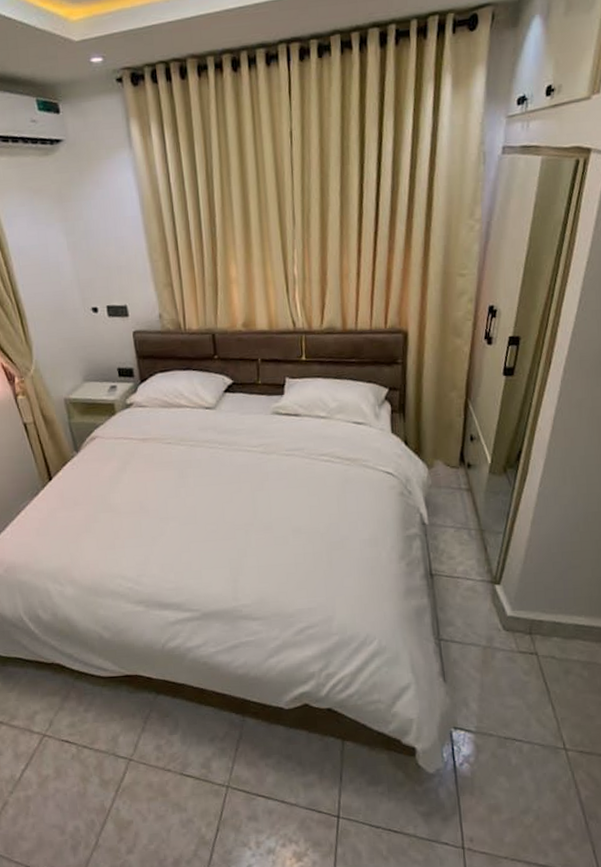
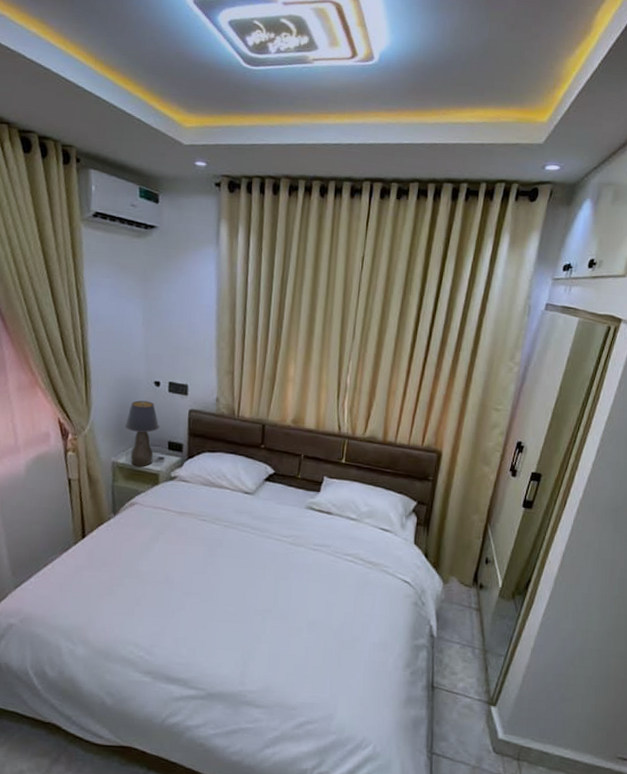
table lamp: none [70,329,106,400] -> present [125,400,160,467]

